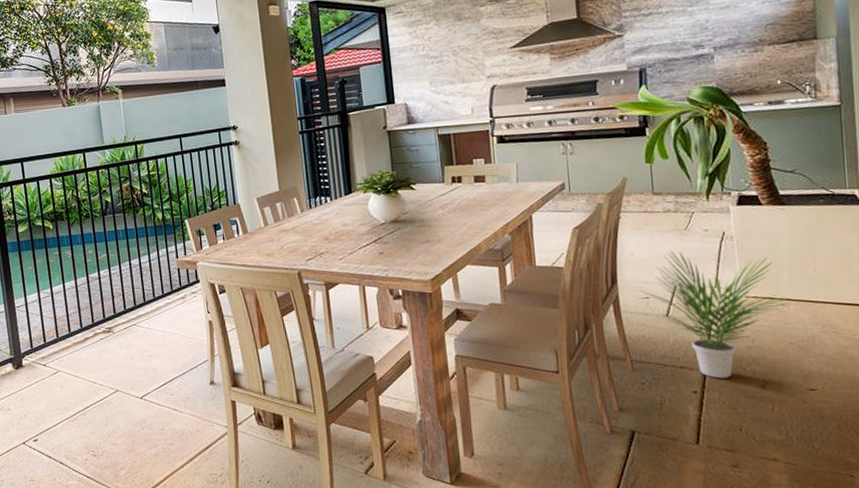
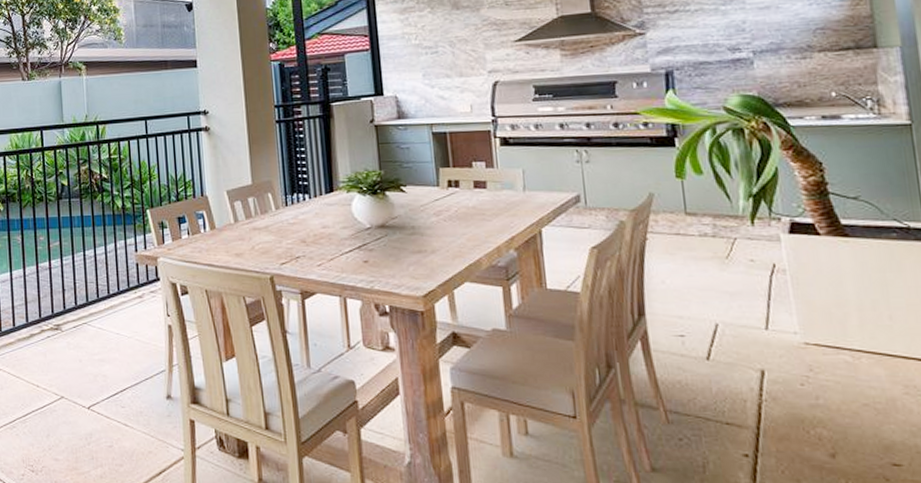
potted plant: present [640,250,790,379] -> none [674,281,862,442]

